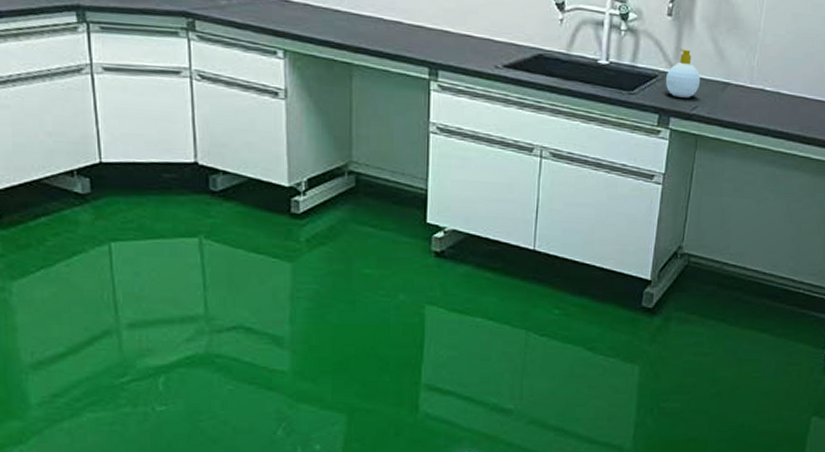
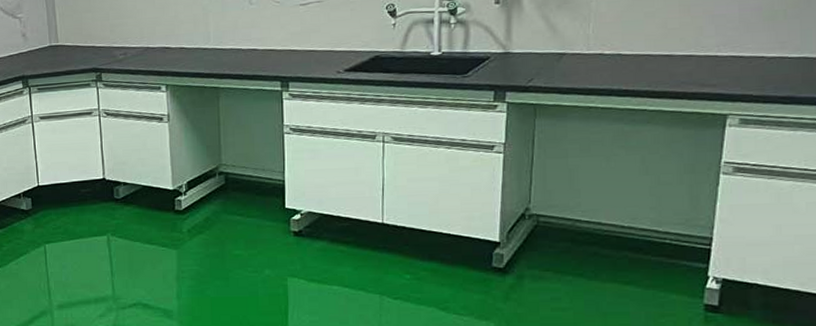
soap bottle: present [665,48,701,98] -> none [498,29,535,73]

